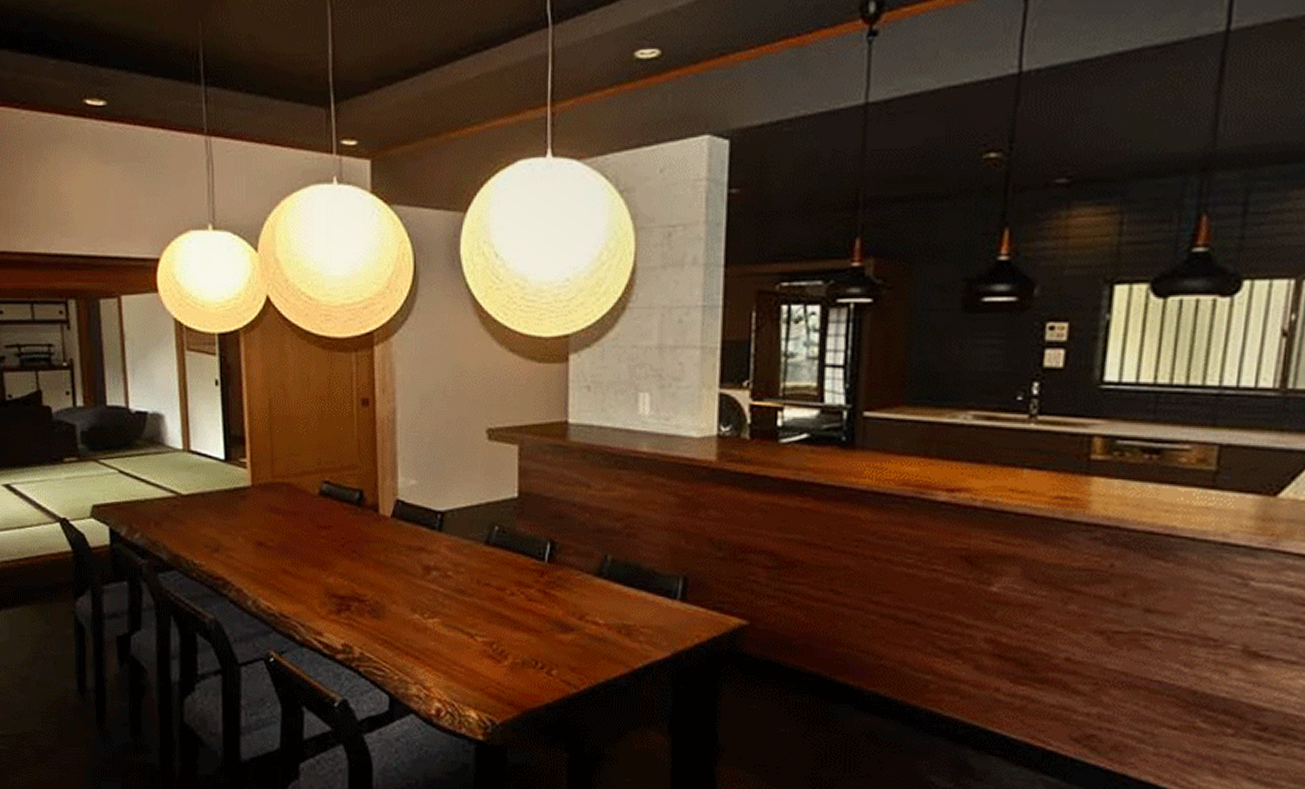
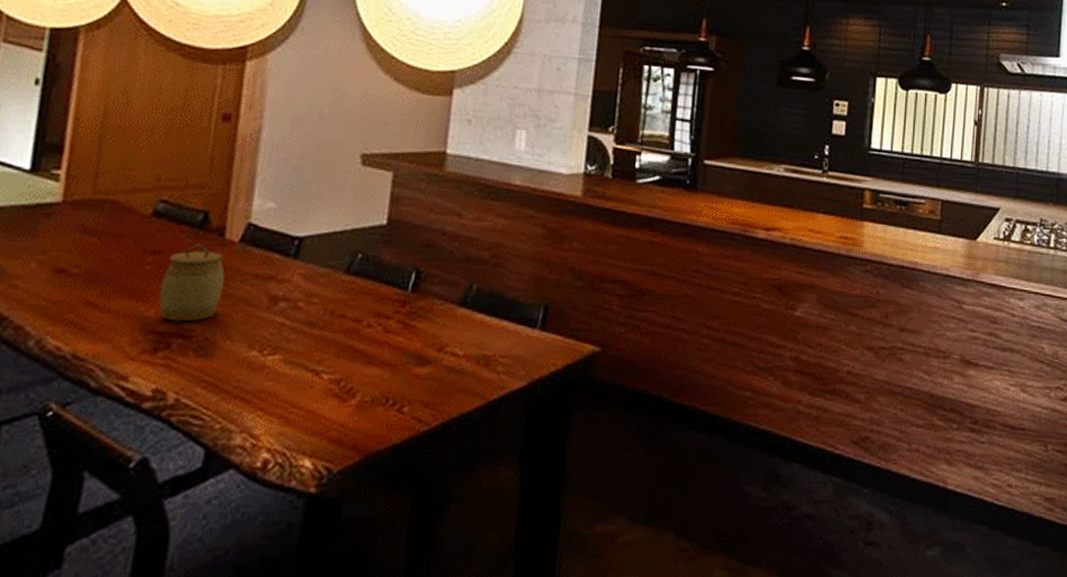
jar: none [334,519,383,588] -> present [159,243,225,322]

